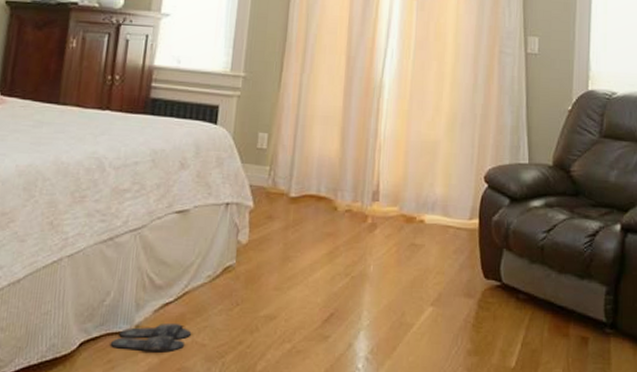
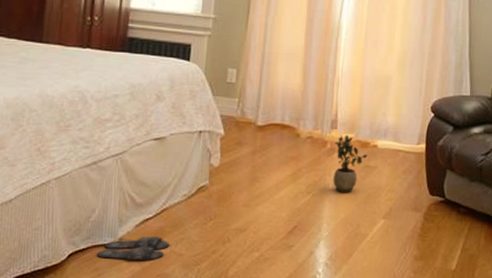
potted plant: none [374,207,413,276] -> present [333,134,368,193]

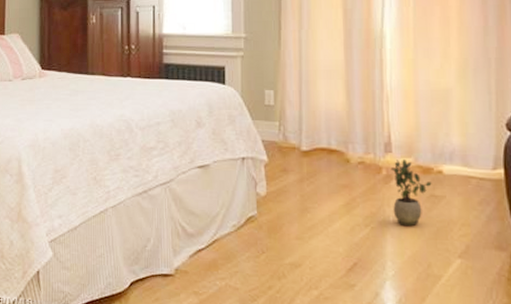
slippers: present [97,235,170,261] -> none [156,267,225,294]

